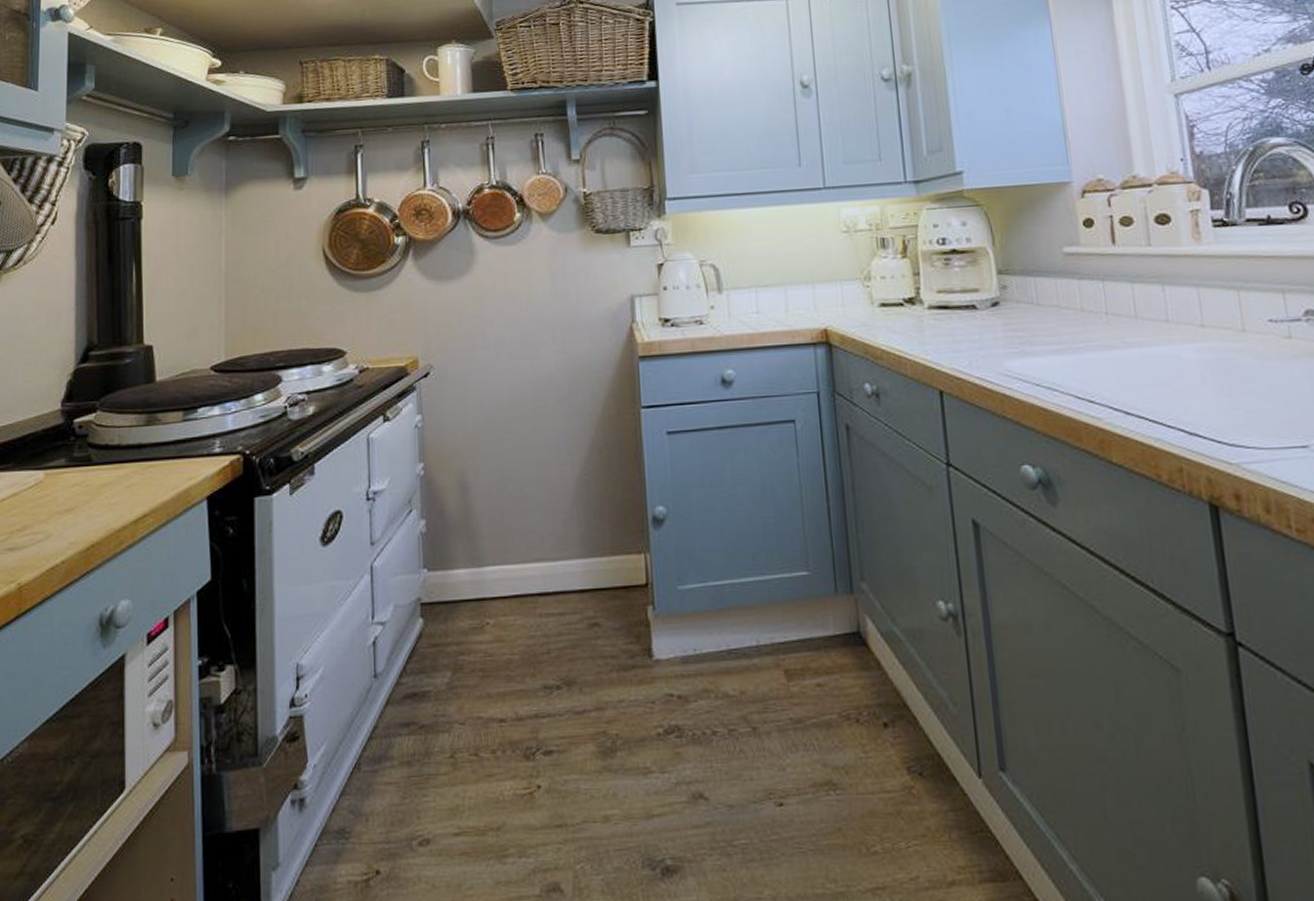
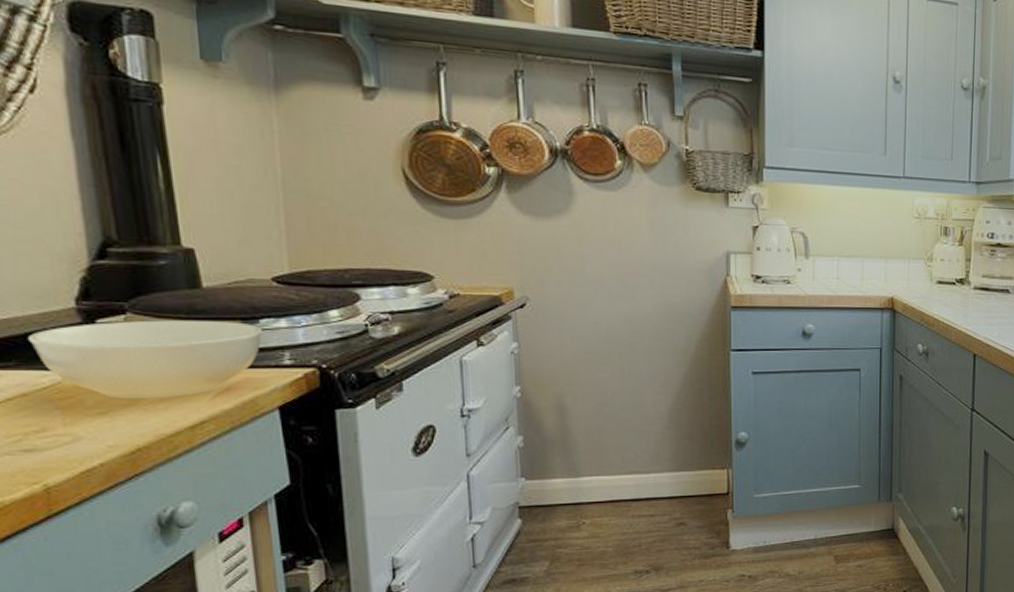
bowl: none [23,413,200,495] -> present [27,319,263,399]

